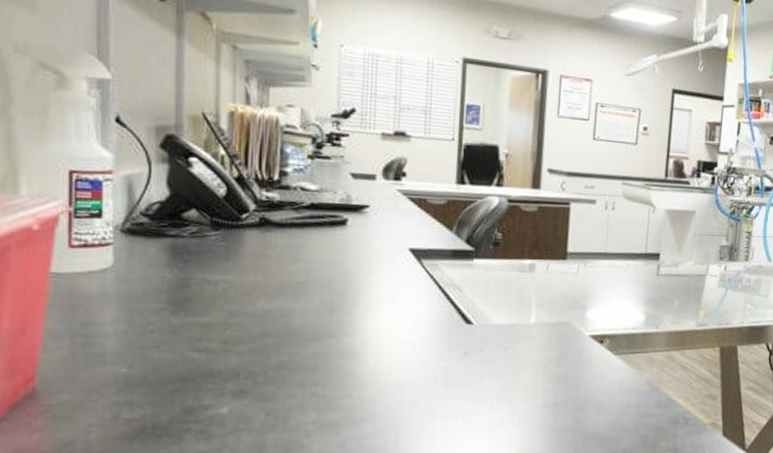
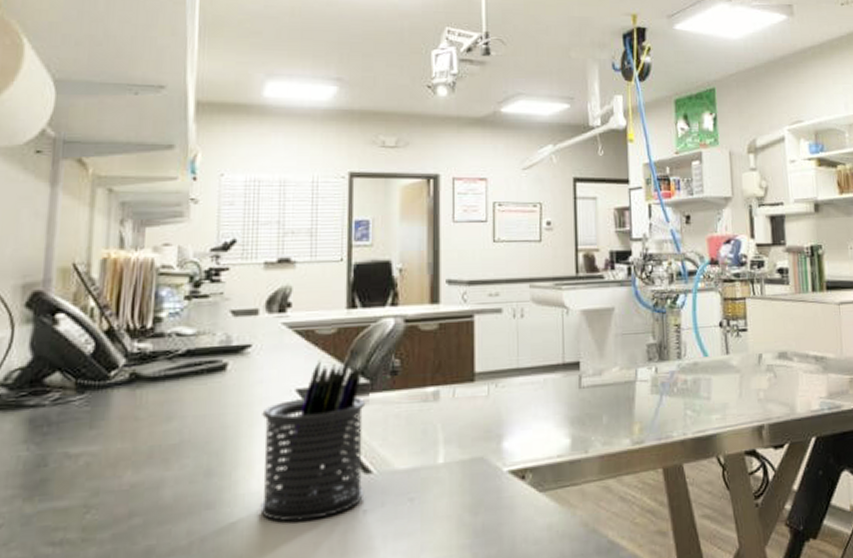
pen holder: none [376,225,470,356] -> present [260,356,366,522]

